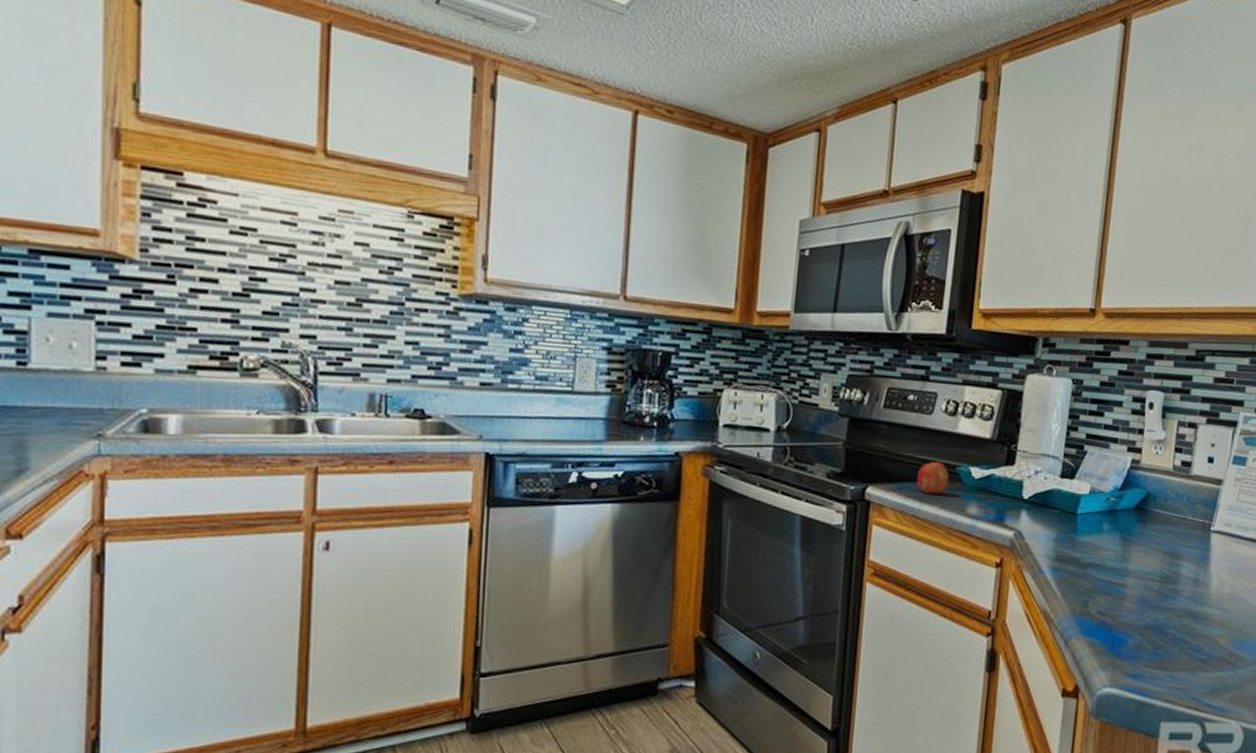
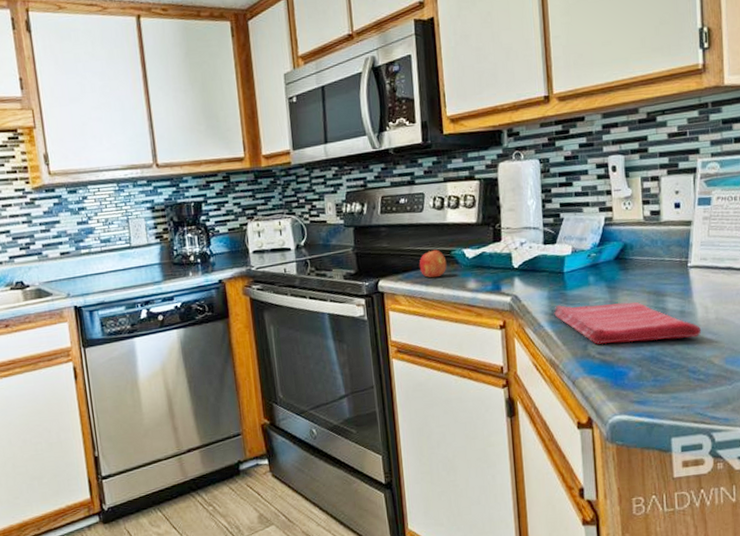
dish towel: none [1058,549,1213,612] -> present [554,301,702,345]

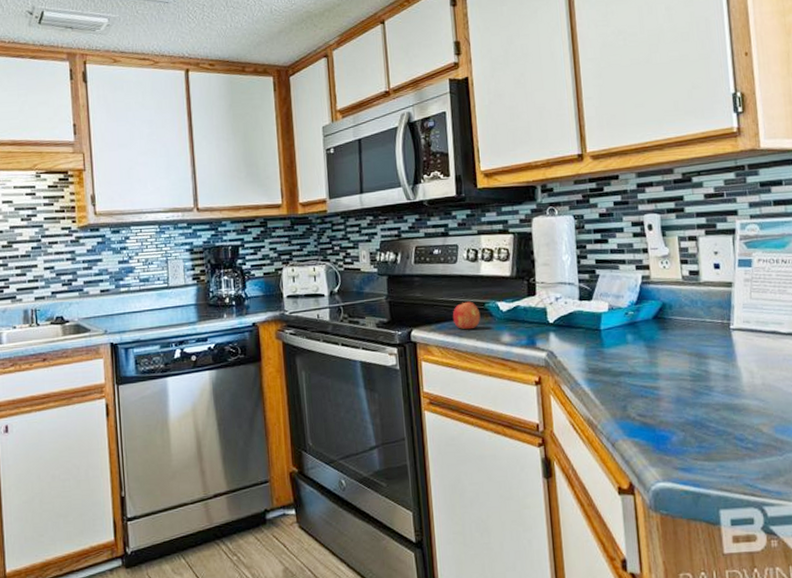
dish towel: present [554,301,702,345] -> none [591,362,748,406]

